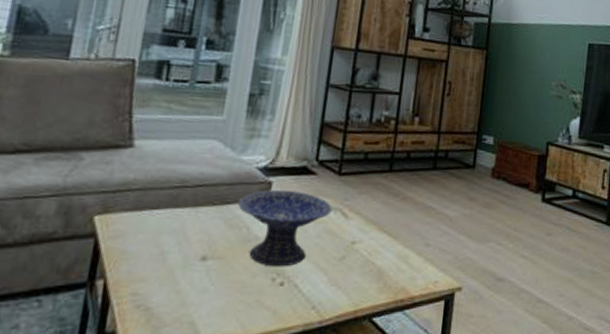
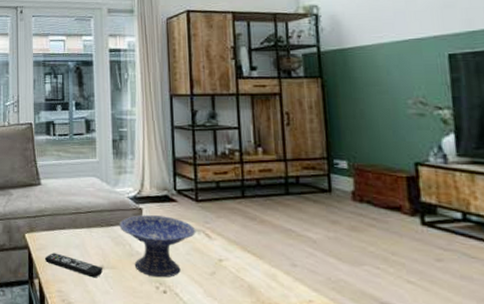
remote control: none [119,241,205,273] -> present [44,253,102,278]

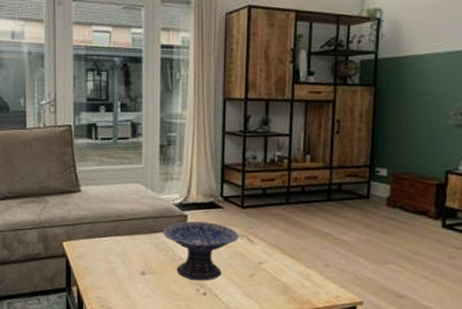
remote control: present [44,253,102,278] -> none [83,260,144,283]

